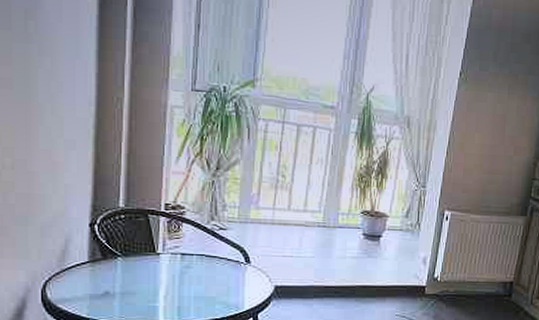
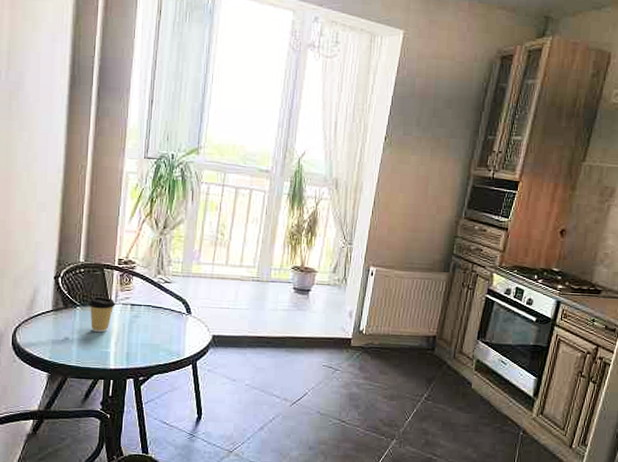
coffee cup: none [130,245,164,286] -> present [88,296,116,333]

